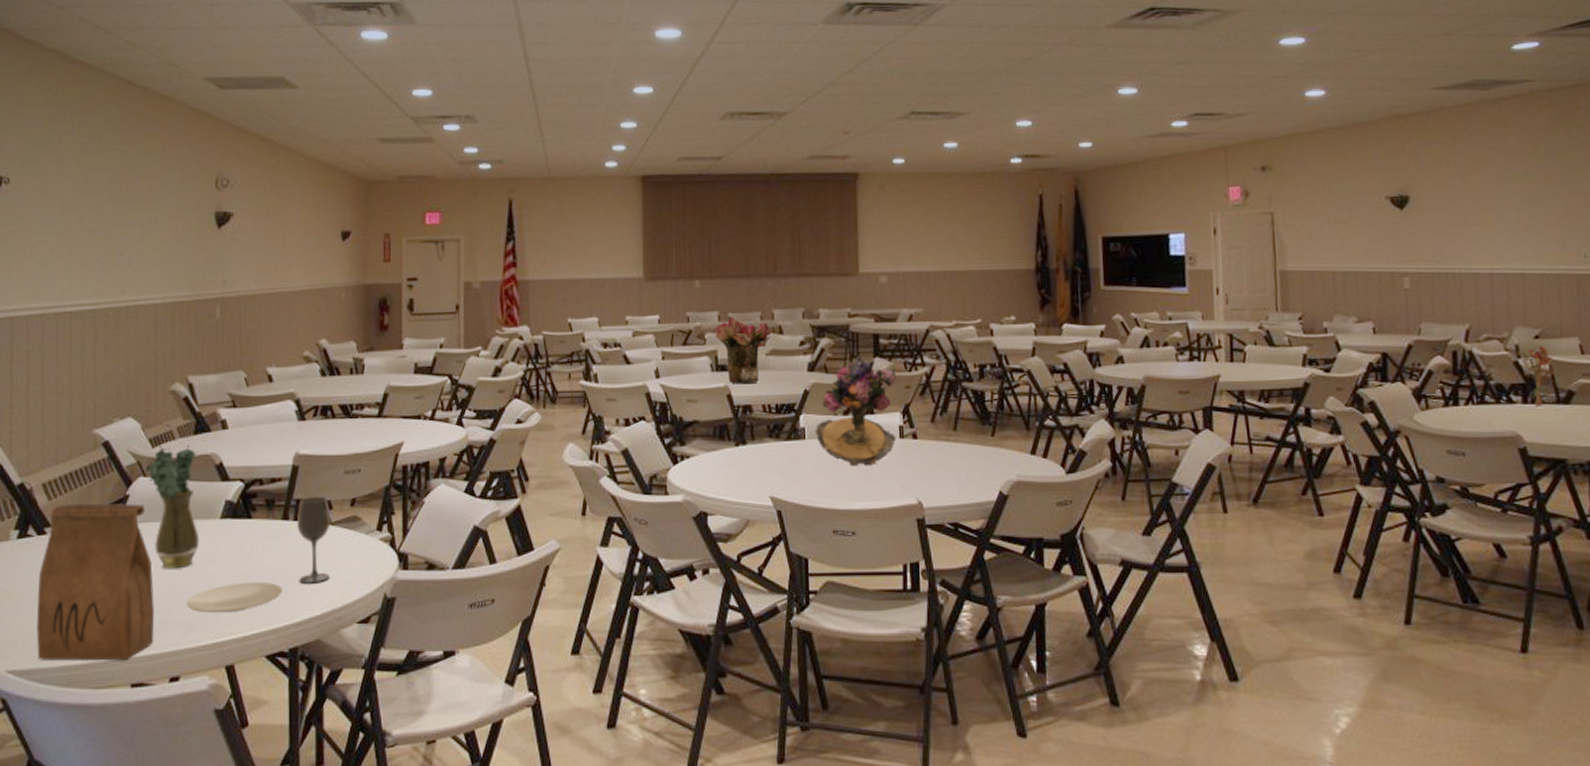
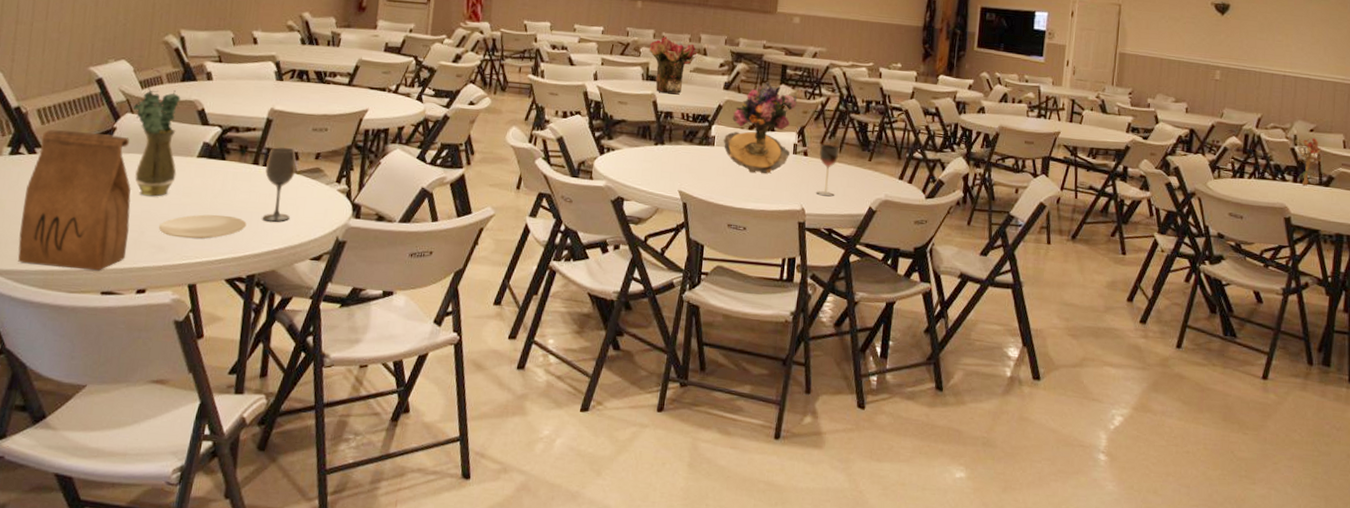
wineglass: none [931,422,956,484] -> present [816,144,840,197]

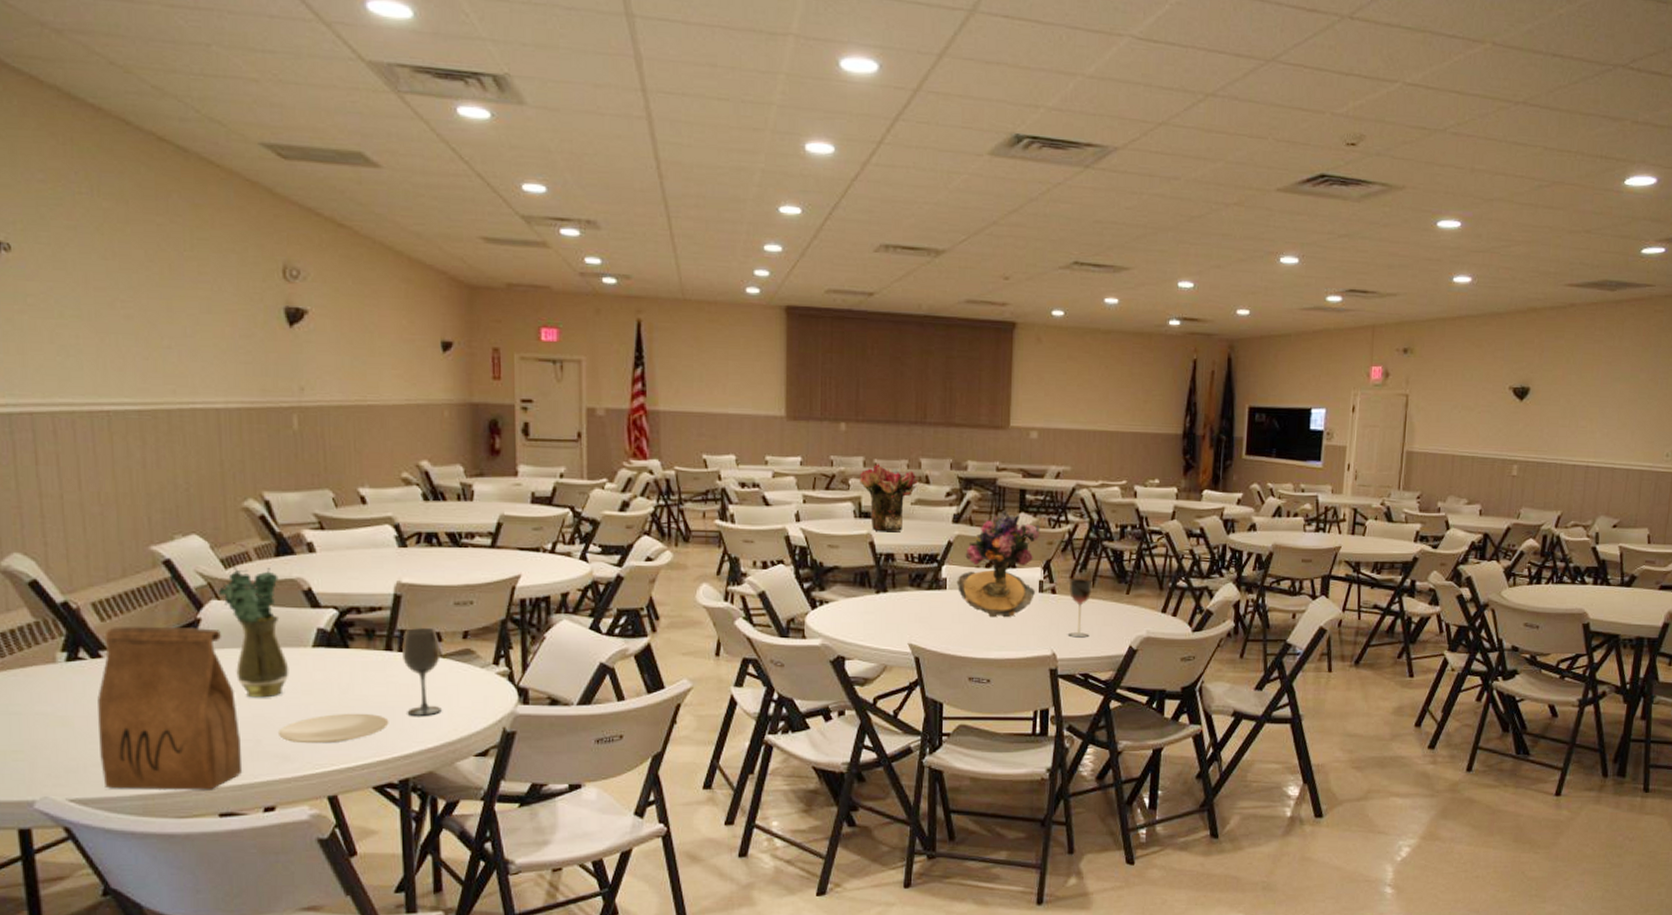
bouquet: present [1295,137,1325,187] -> none [1597,534,1628,589]

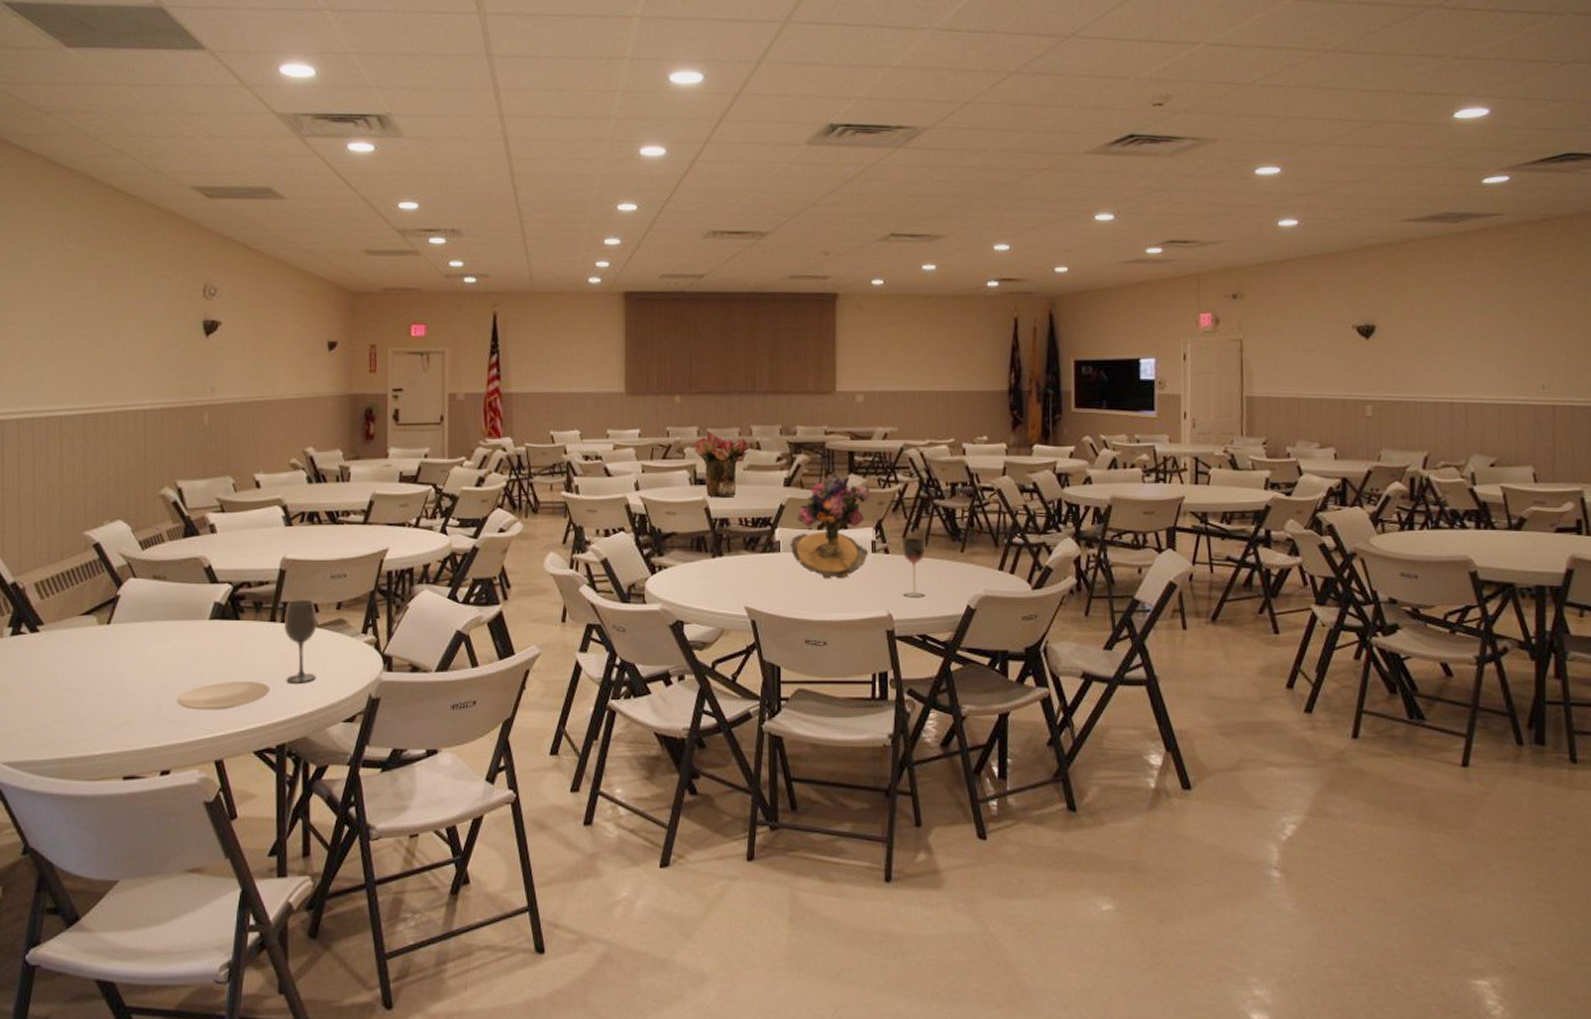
paper bag: present [97,626,243,790] -> none [30,603,145,754]
vase: present [217,564,289,698] -> none [135,546,189,667]

